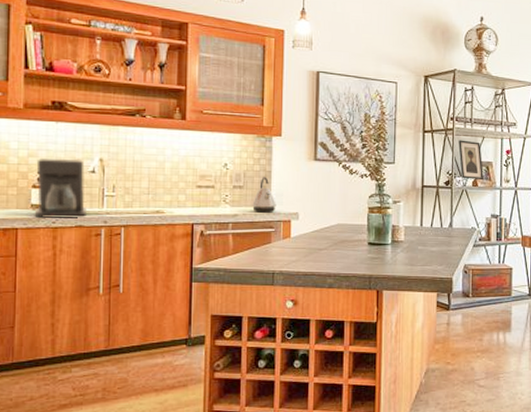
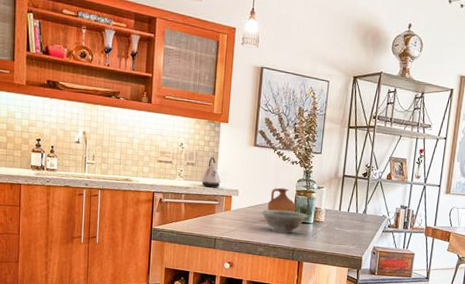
coffee maker: present [34,159,87,218] -> none [33,128,73,180]
decorative bowl: none [326,232,385,260] -> present [259,209,308,234]
ceramic jug: none [335,206,370,234] -> present [267,187,296,213]
picture frame: present [458,140,484,181] -> none [377,137,398,175]

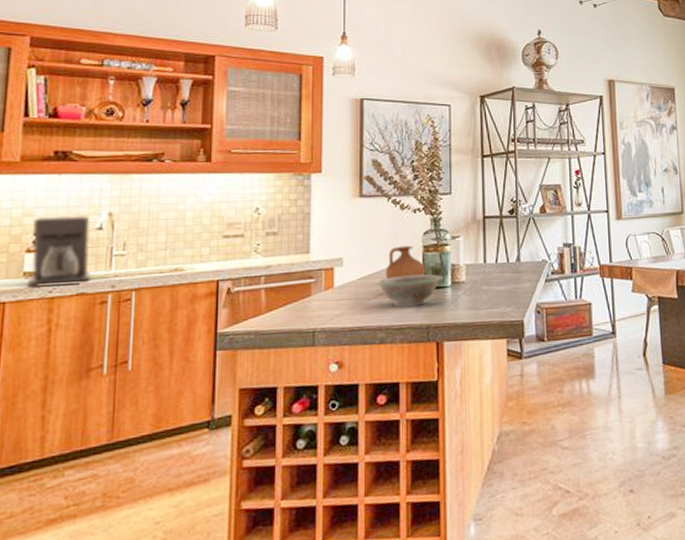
coffee maker: none [33,128,73,180] -> present [26,214,91,288]
kettle: present [201,156,221,188] -> none [288,219,317,262]

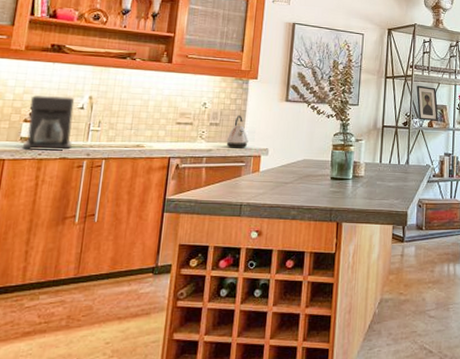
kettle: none [288,219,317,262] -> present [226,114,249,149]
decorative bowl: present [375,274,443,308] -> none [292,167,346,193]
ceramic jug: present [385,245,425,278] -> none [301,143,333,169]
picture frame: none [522,162,552,206] -> present [416,85,438,122]

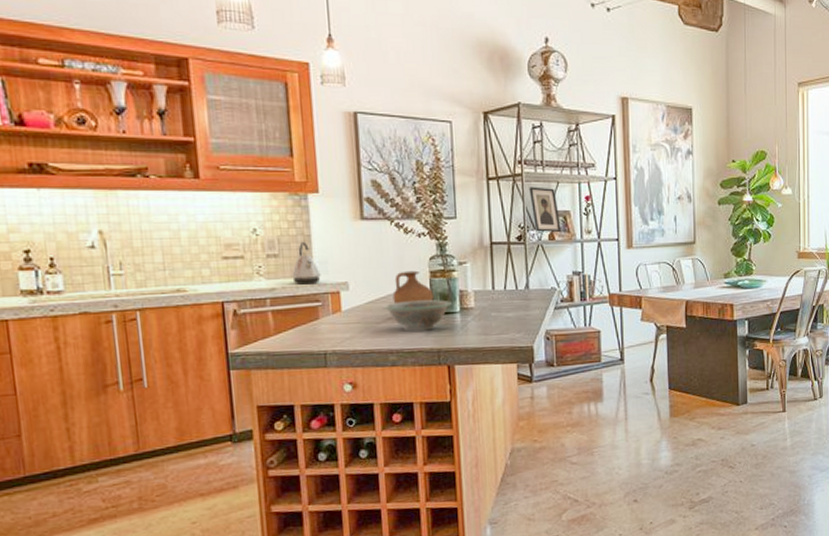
coffee maker: present [22,95,75,151] -> none [19,232,91,306]
decorative bowl: none [292,167,346,193] -> present [383,300,452,332]
ceramic jug: none [301,143,333,169] -> present [392,270,434,303]

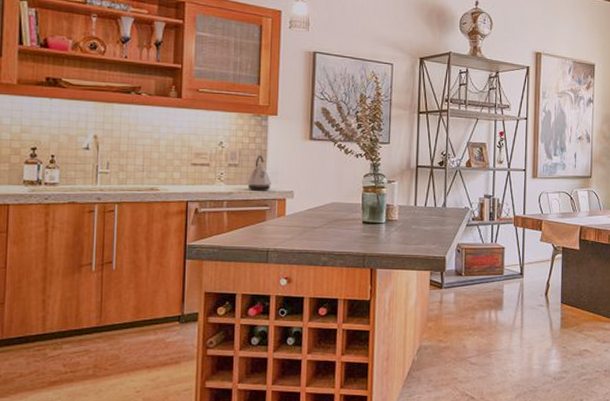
decorative bowl: present [383,300,452,332] -> none [320,210,379,238]
ceramic jug: present [392,270,434,303] -> none [329,185,364,212]
picture frame: present [529,186,561,233] -> none [453,121,477,161]

